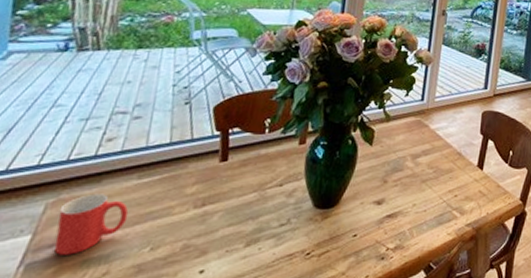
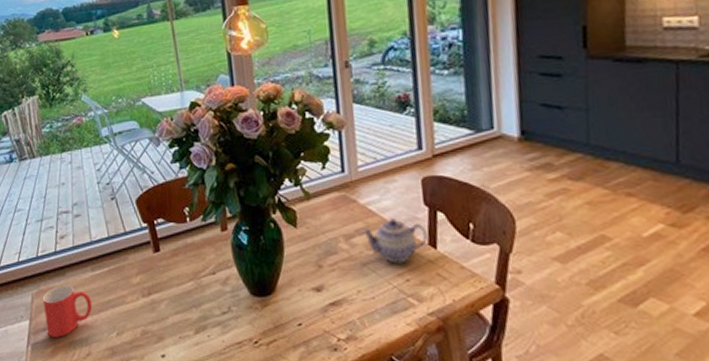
teapot: none [427,143,478,181] -> present [361,218,428,264]

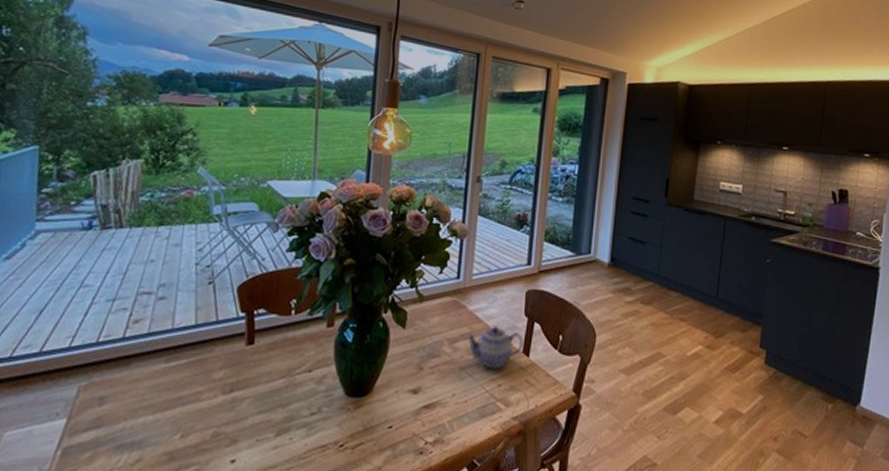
mug: present [42,285,93,337] -> none [89,377,158,440]

